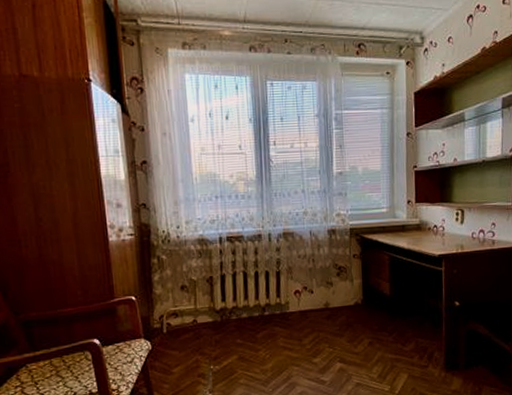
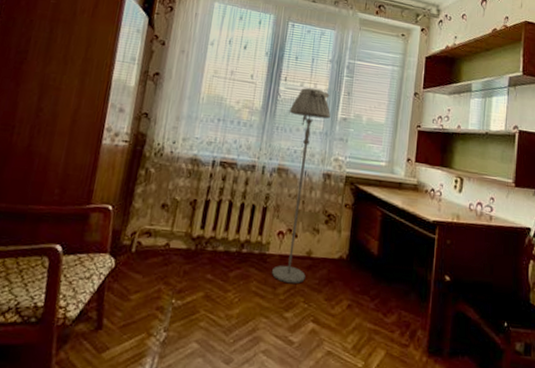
floor lamp: none [284,147,327,334] -> present [272,87,331,284]

